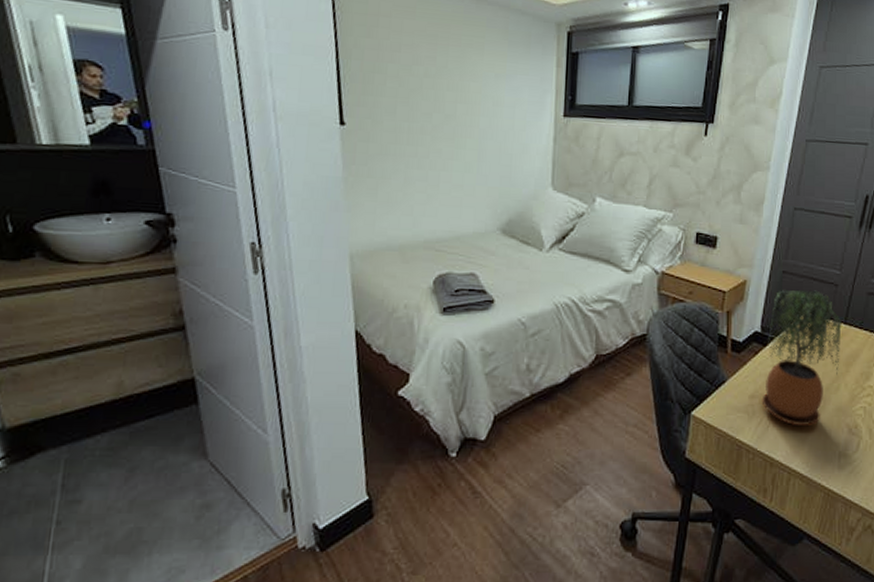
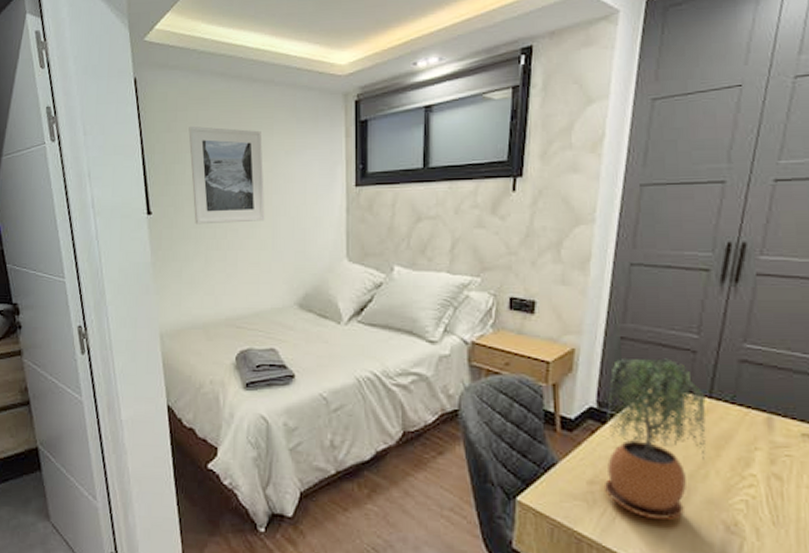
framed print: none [391,34,472,143] -> present [188,126,265,225]

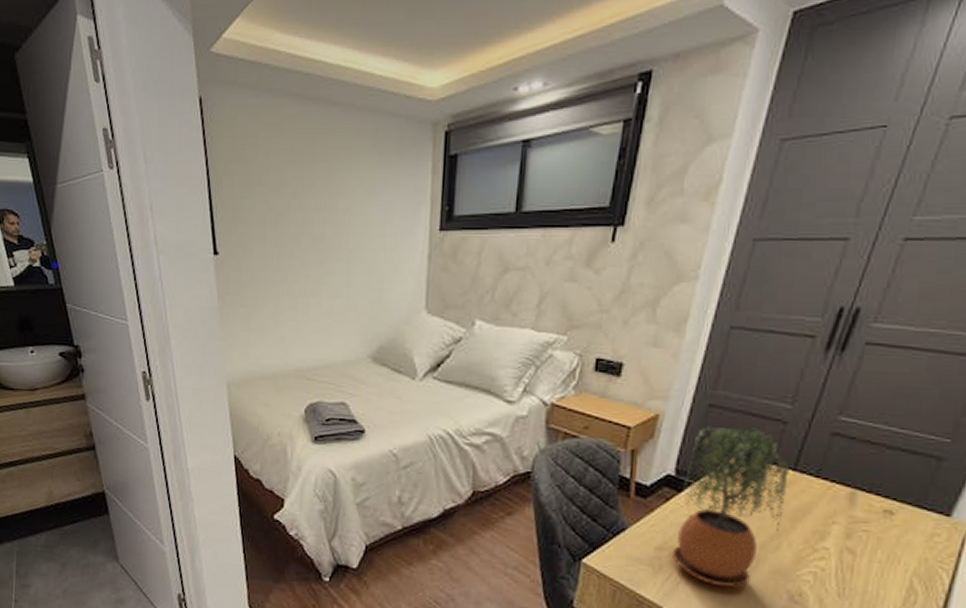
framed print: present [188,126,265,225] -> none [259,155,340,268]

